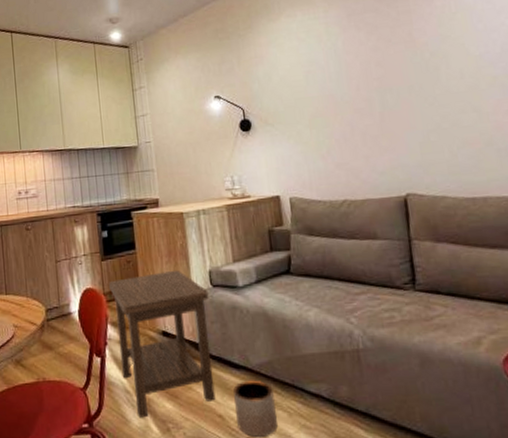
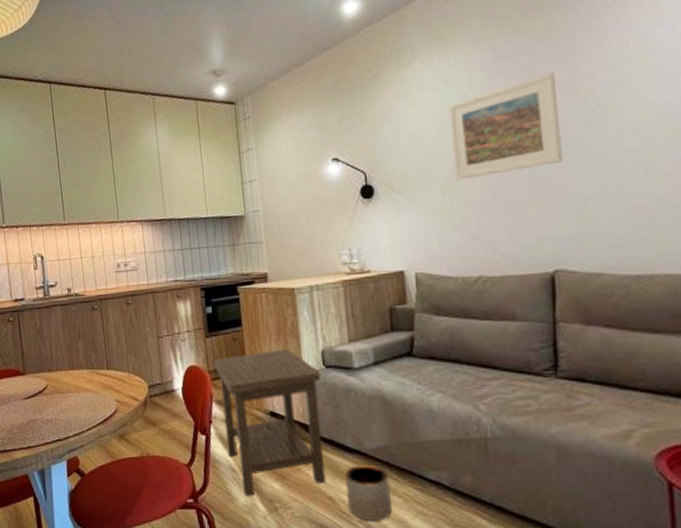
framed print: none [311,28,407,116] -> present [449,73,563,181]

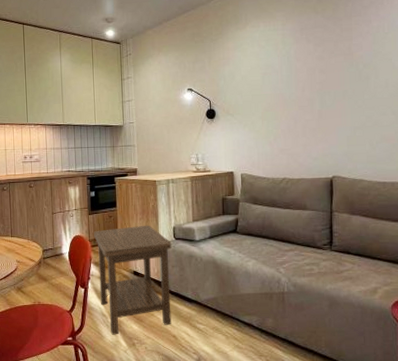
planter: present [345,464,392,521] -> none [186,311,217,353]
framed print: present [449,73,563,181] -> none [269,42,341,110]

